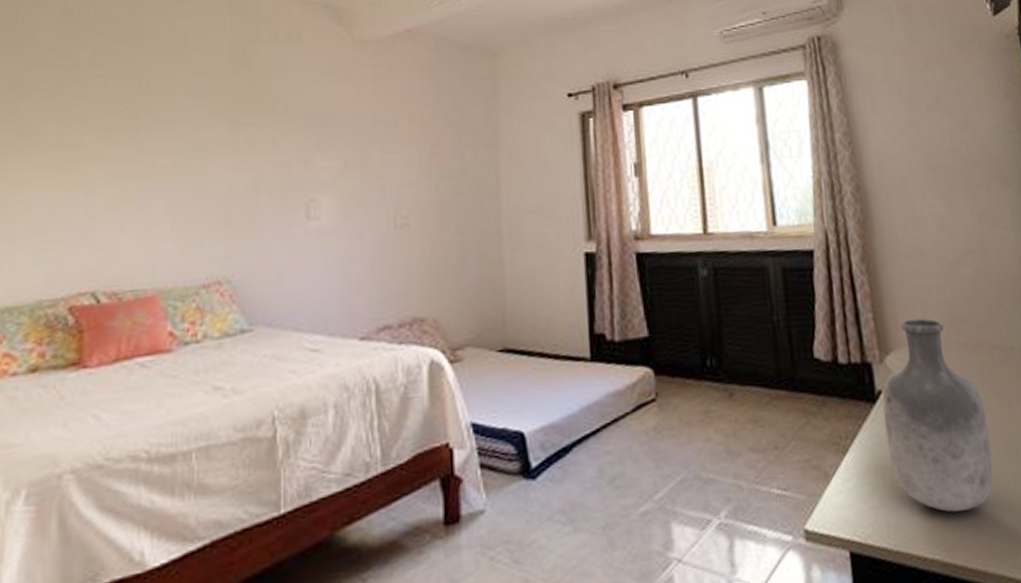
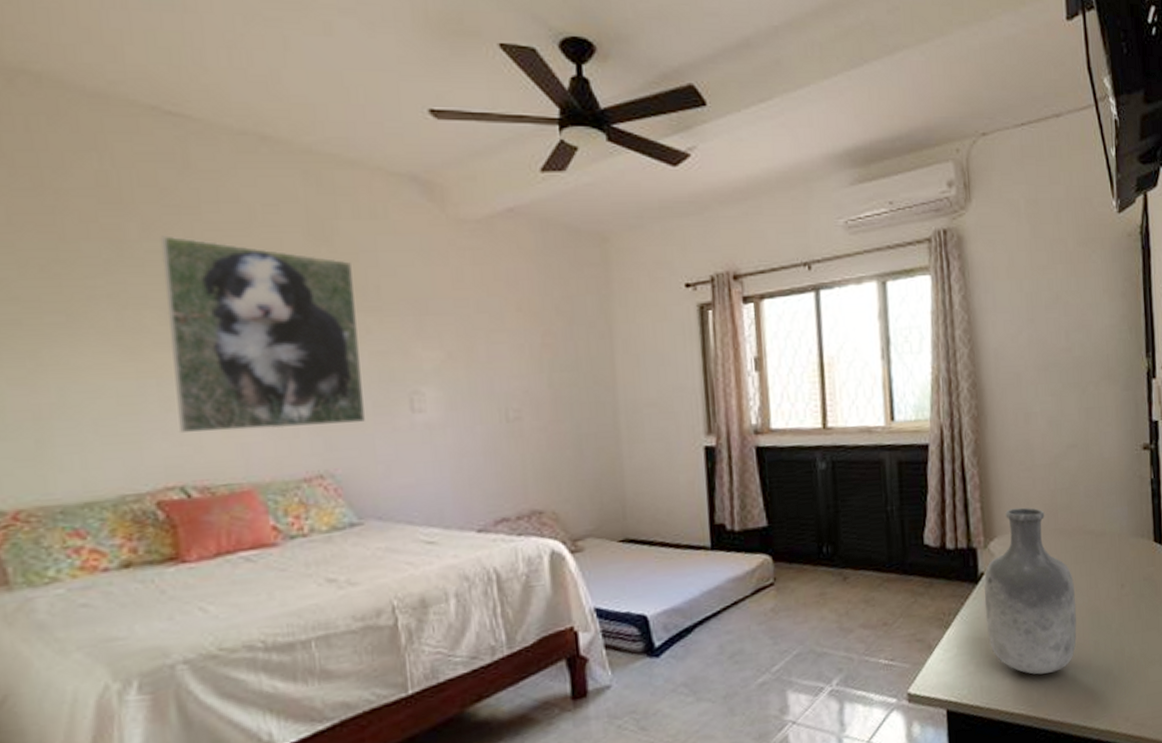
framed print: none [97,61,265,241] -> present [160,235,365,434]

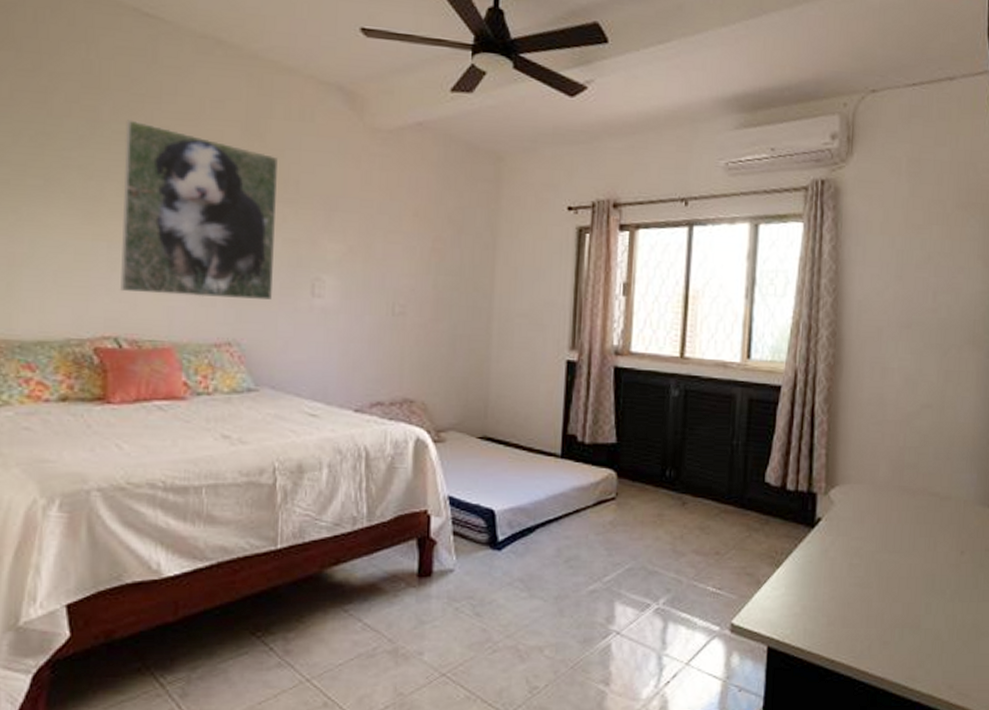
vase: present [984,507,1077,675] -> none [817,460,912,627]

